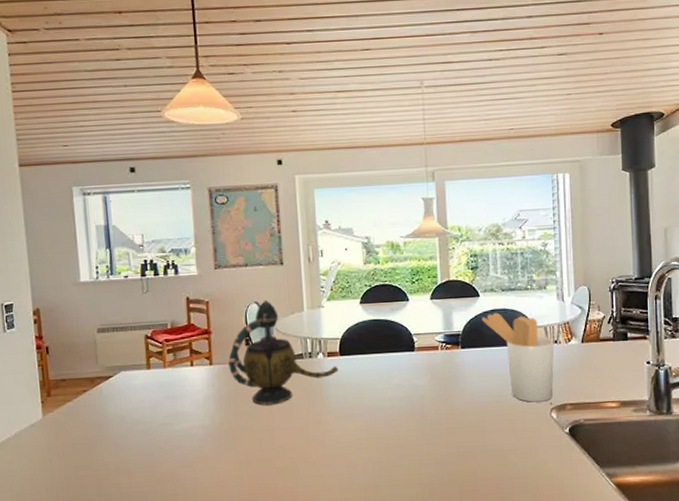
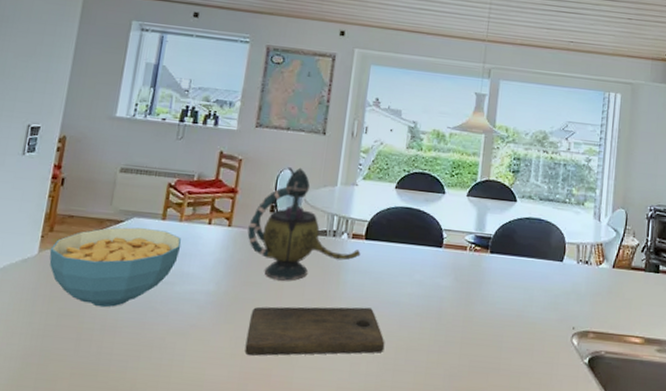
cereal bowl: none [52,378,171,455] -> present [49,227,182,308]
cutting board: none [248,416,376,474] -> present [244,306,385,356]
utensil holder: present [481,312,554,403] -> none [514,221,585,325]

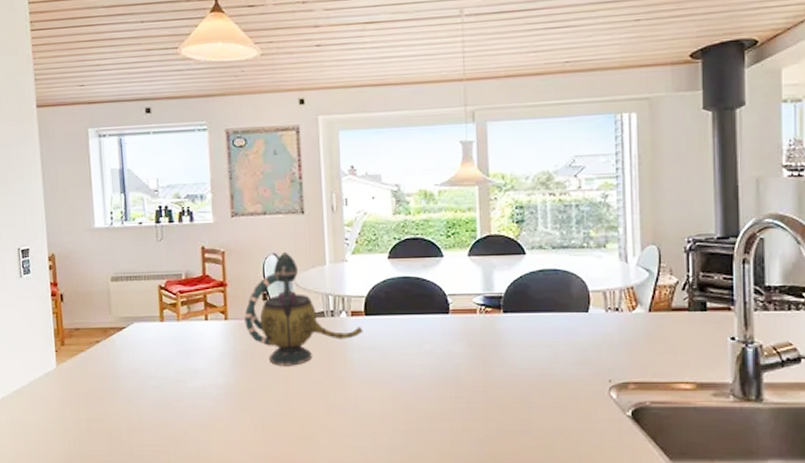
cereal bowl: present [49,227,182,308] -> none [66,332,184,410]
cutting board: present [244,306,385,356] -> none [264,383,404,440]

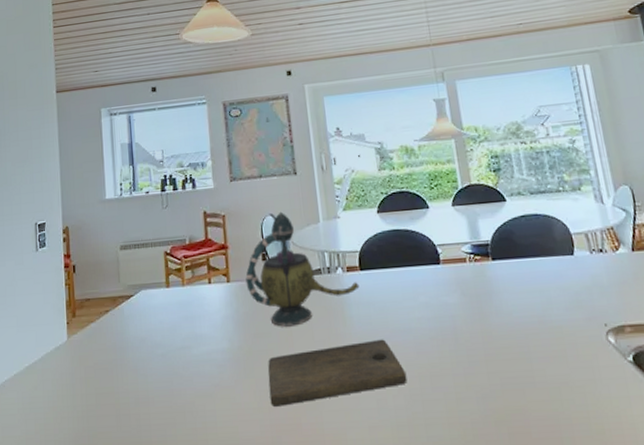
cutting board: none [264,383,404,440] -> present [268,339,407,407]

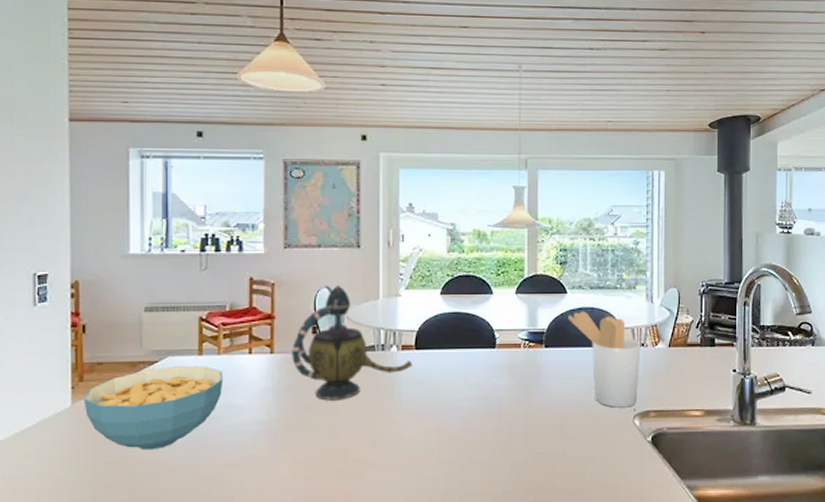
cereal bowl: none [76,297,189,381] -> present [83,366,224,451]
cutting board: present [268,339,407,407] -> none [306,416,448,477]
utensil holder: none [510,218,606,324] -> present [567,311,641,408]

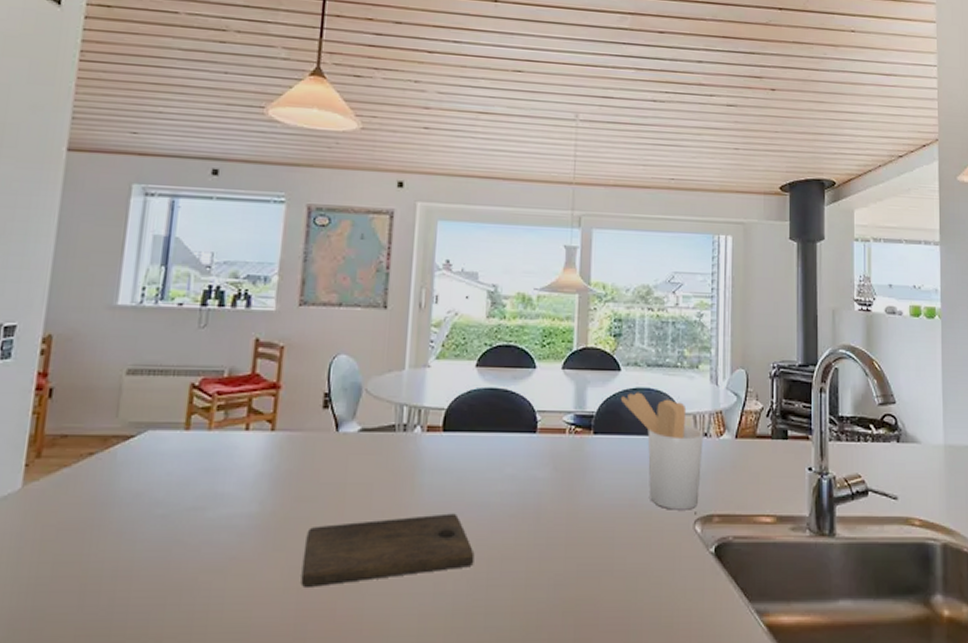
cereal bowl: present [83,366,224,451] -> none [37,443,212,548]
teapot: present [292,285,413,401] -> none [296,351,439,491]
cutting board: none [306,416,448,477] -> present [300,513,475,587]

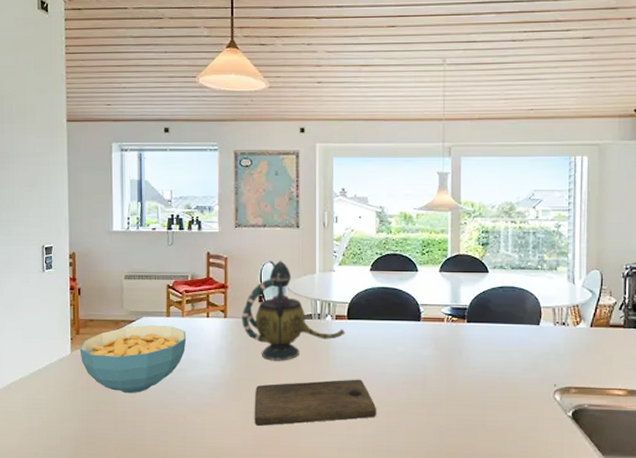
cereal bowl: none [37,443,212,548] -> present [79,325,187,394]
teapot: none [296,351,439,491] -> present [242,260,345,361]
utensil holder: present [620,392,704,510] -> none [489,289,562,383]

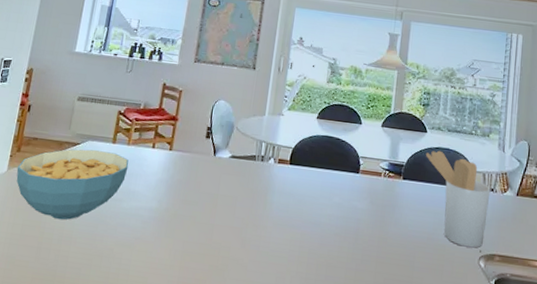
teapot: present [242,260,345,361] -> none [186,98,286,201]
cutting board: present [254,379,377,426] -> none [182,223,307,269]
utensil holder: none [489,289,562,383] -> present [425,150,491,248]

